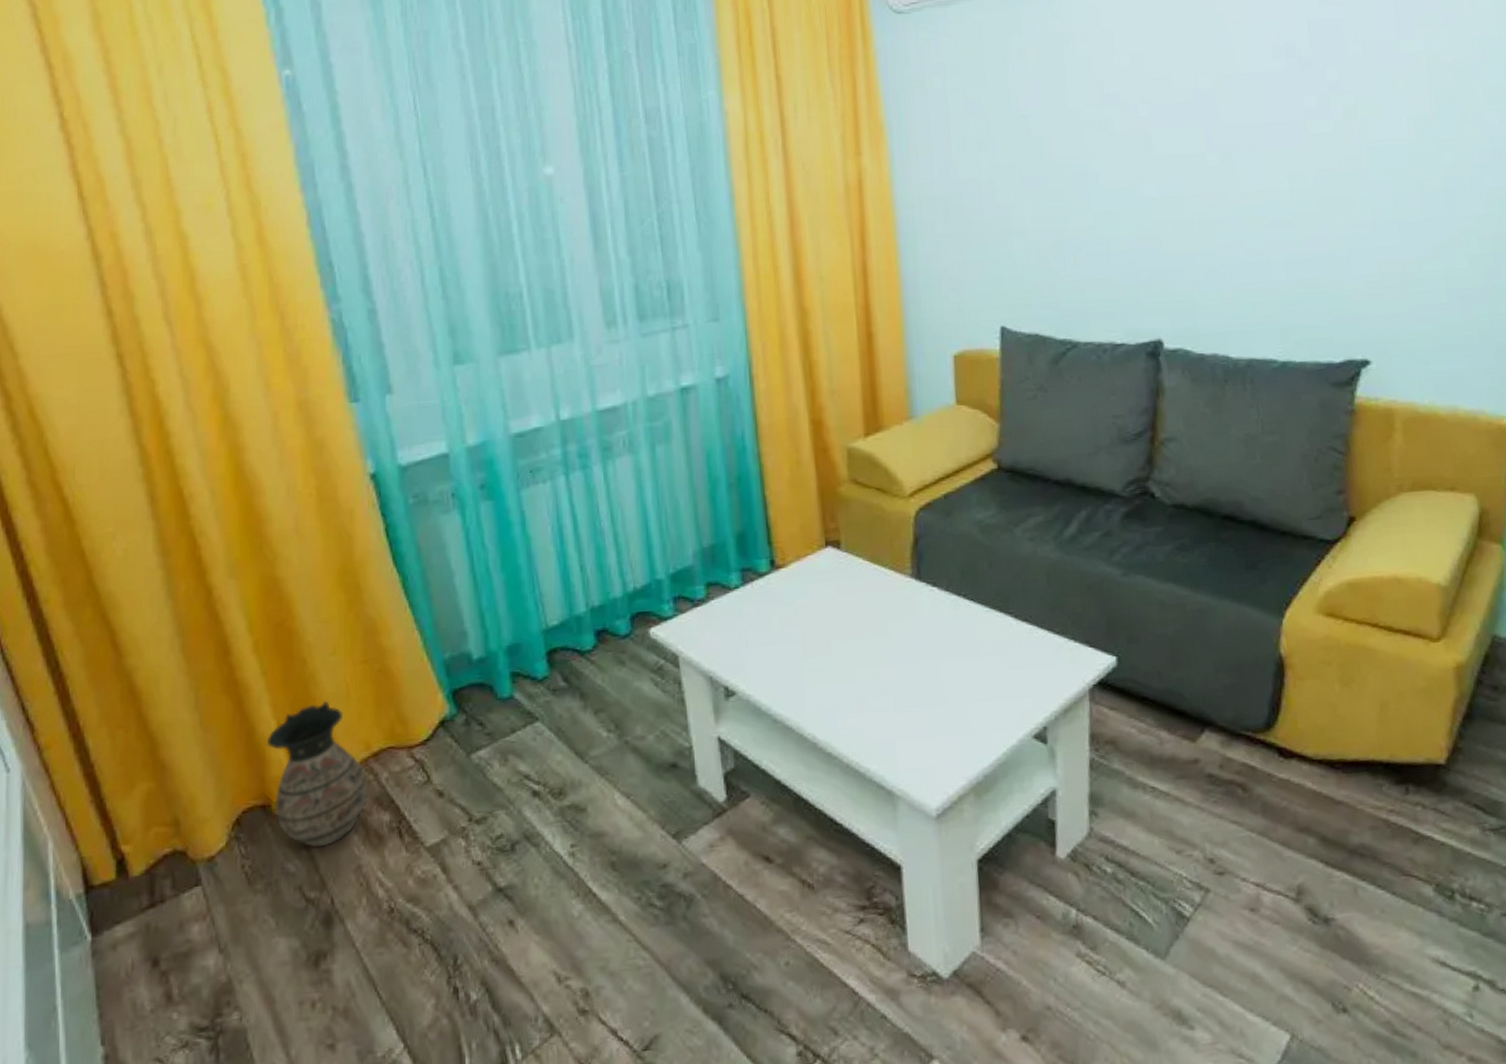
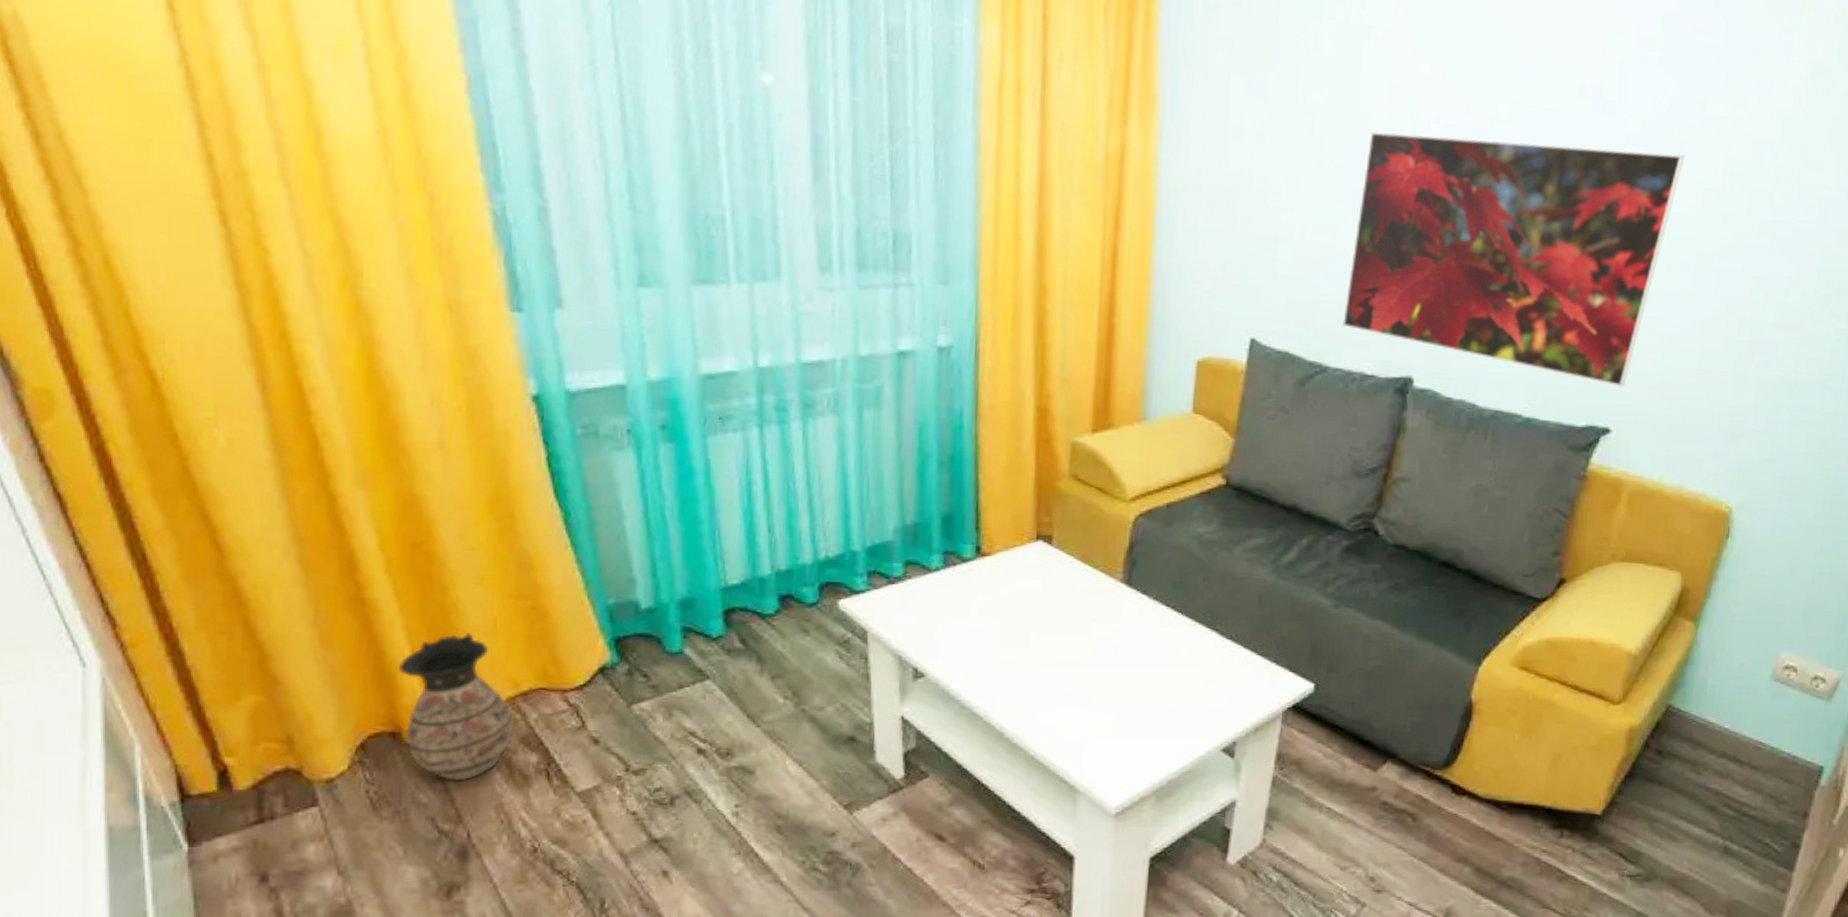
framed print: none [1082,92,1389,319] -> present [1342,131,1685,388]

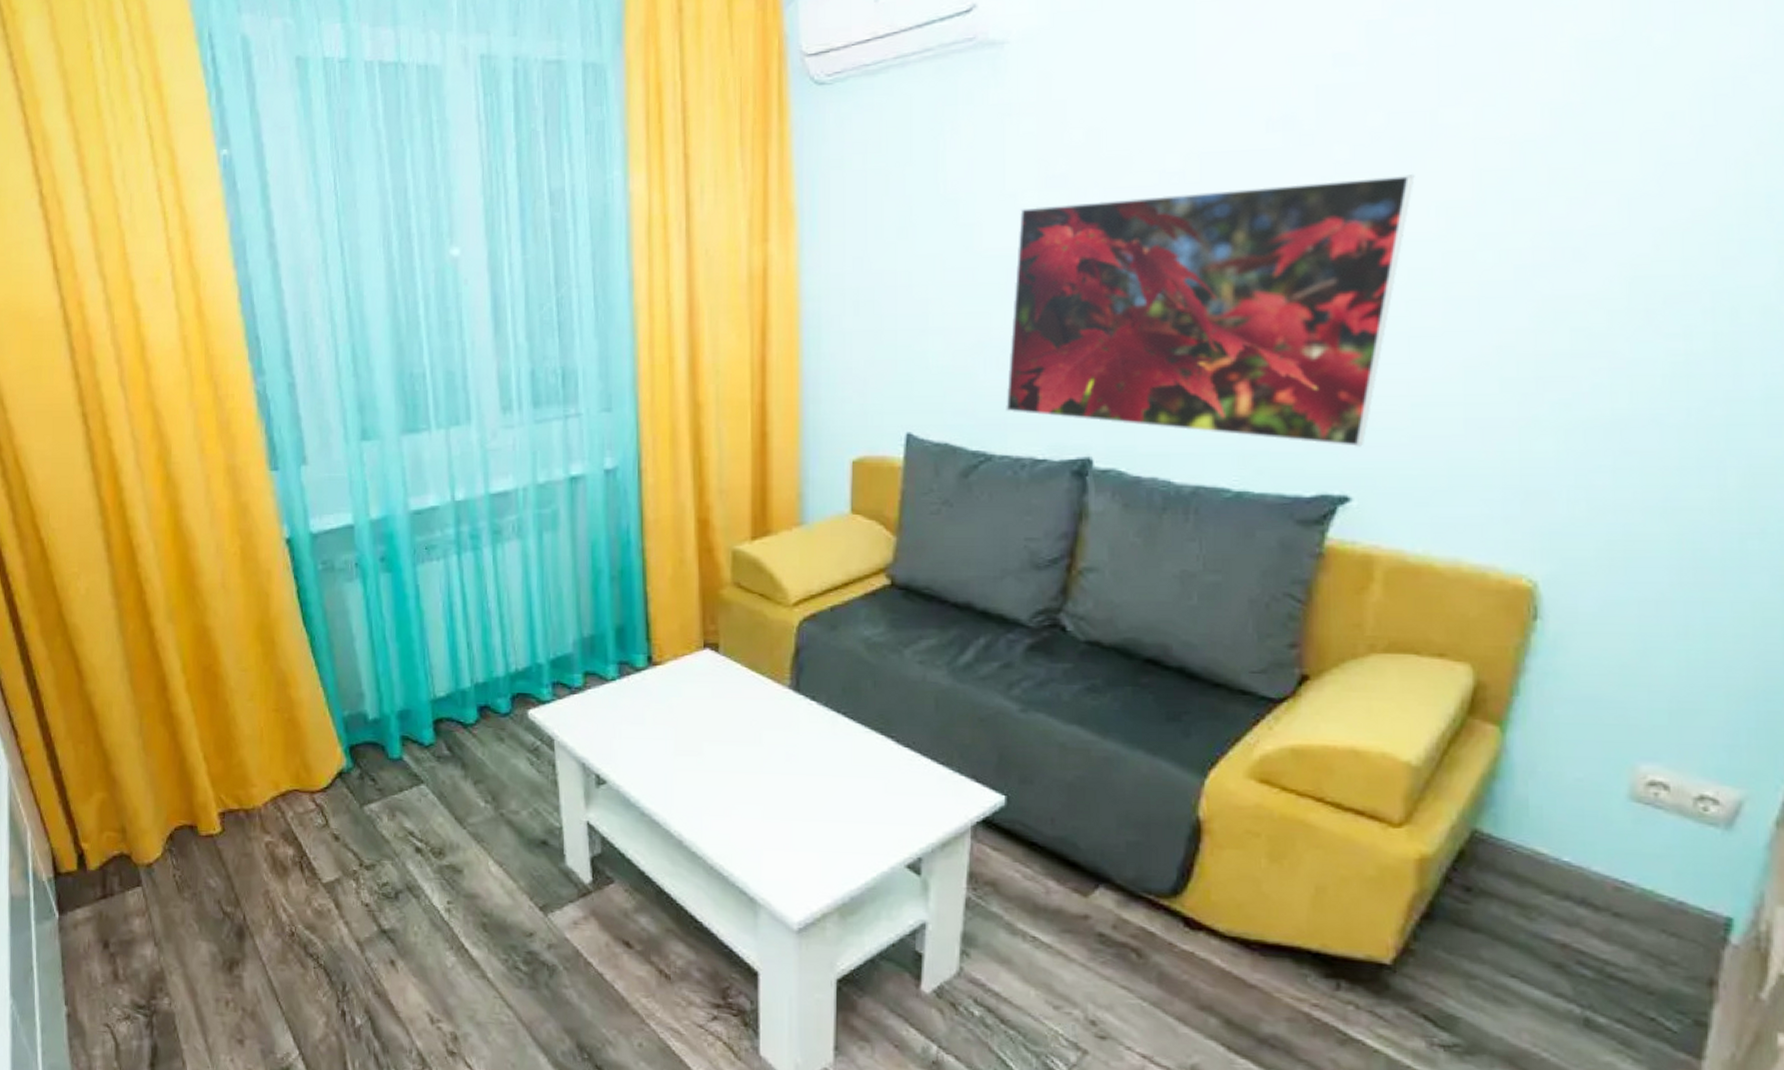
ceramic jug: present [399,633,515,781] -> none [196,741,277,870]

